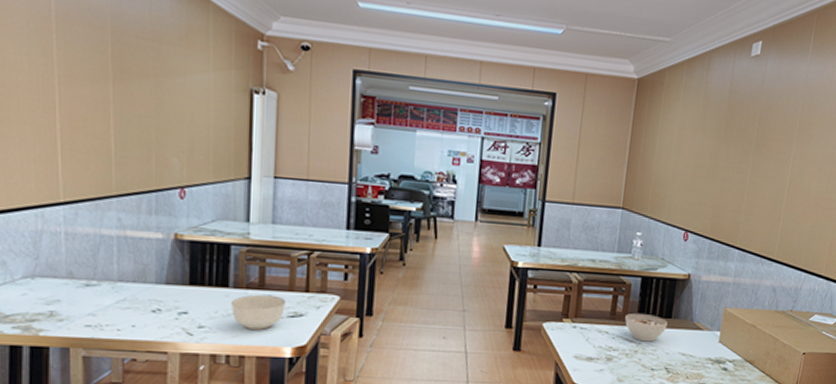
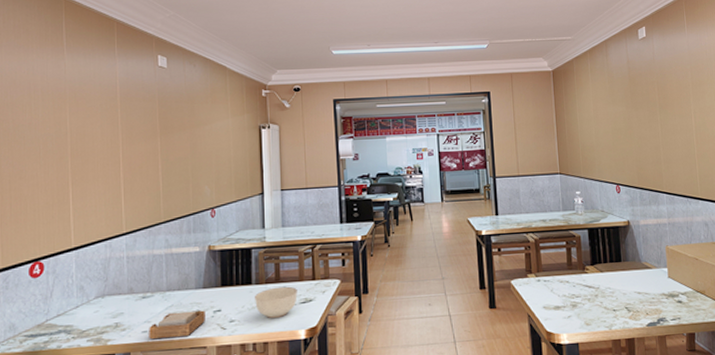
napkin holder: none [94,307,167,338] -> present [149,310,205,340]
soup bowl: present [624,312,668,342] -> none [580,260,619,286]

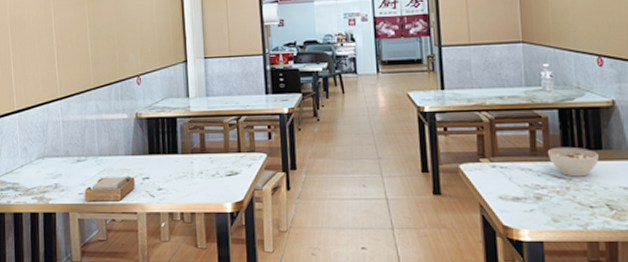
bowl: present [255,286,298,319] -> none [181,157,223,190]
soup bowl: none [580,260,619,286] -> present [547,146,599,177]

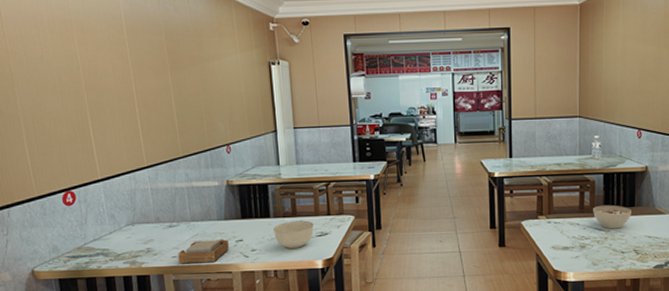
bowl: none [181,157,223,190] -> present [274,220,314,250]

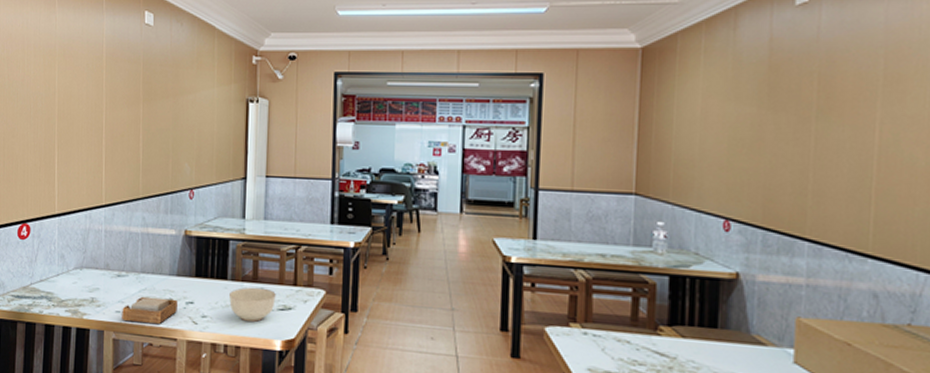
soup bowl: present [592,204,631,229] -> none [650,319,712,357]

